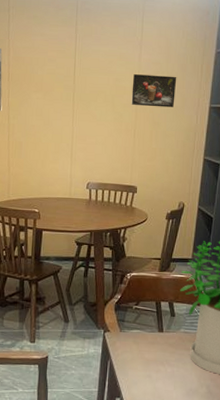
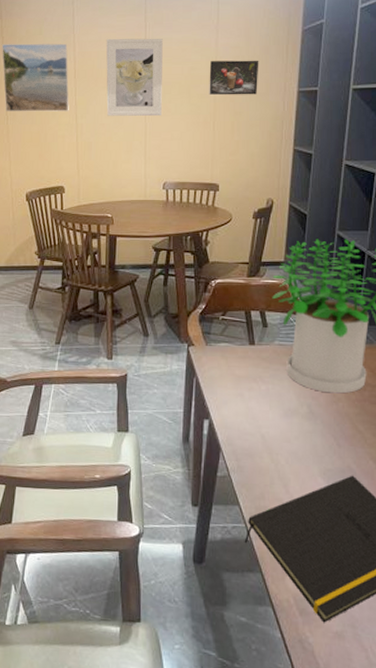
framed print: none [37,46,91,122] -> present [106,38,163,117]

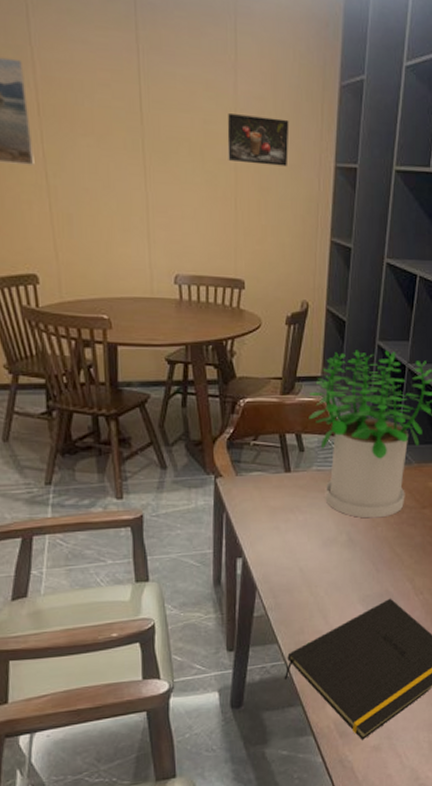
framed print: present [106,38,163,117] -> none [81,60,167,185]

